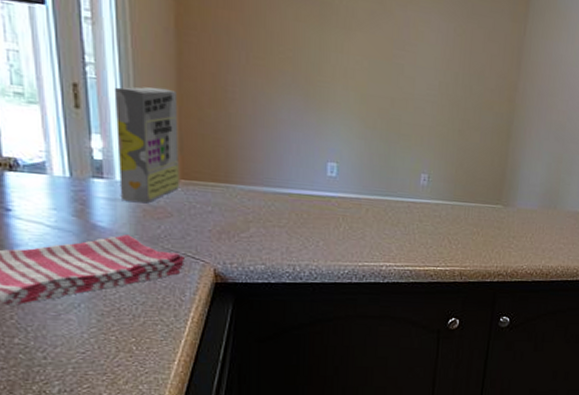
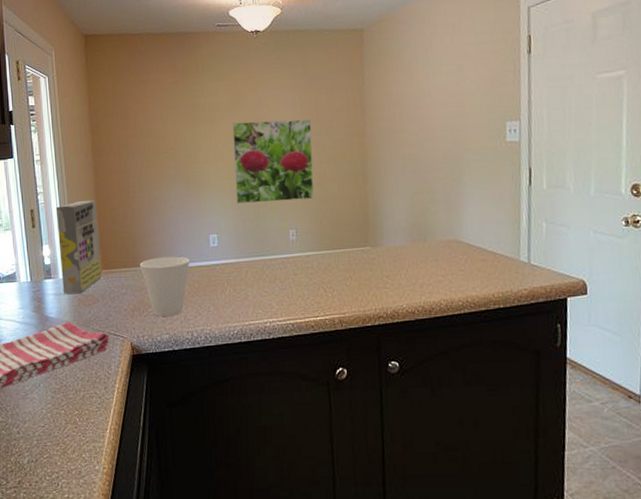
cup: none [233,176,300,246] -> present [139,256,190,317]
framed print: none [365,37,463,145] -> present [232,119,314,204]

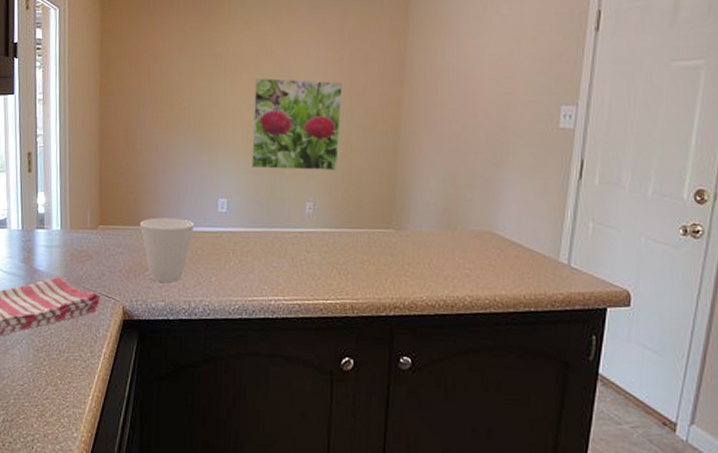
cereal box: present [55,200,102,294] -> none [55,148,99,247]

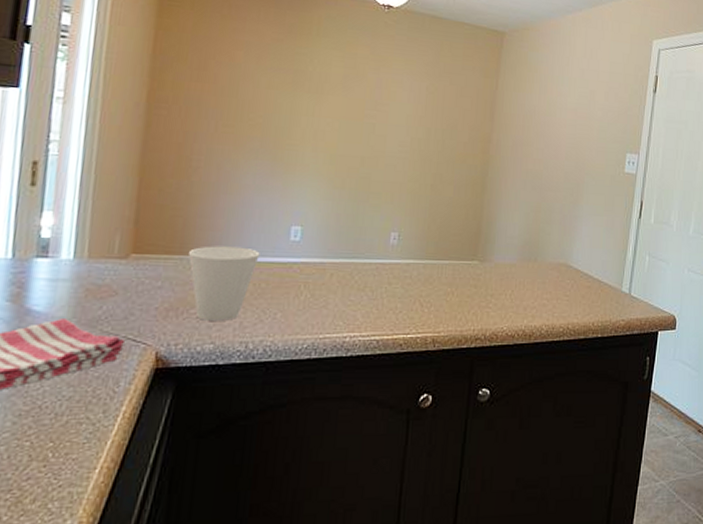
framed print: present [251,77,343,170] -> none [333,100,436,201]

